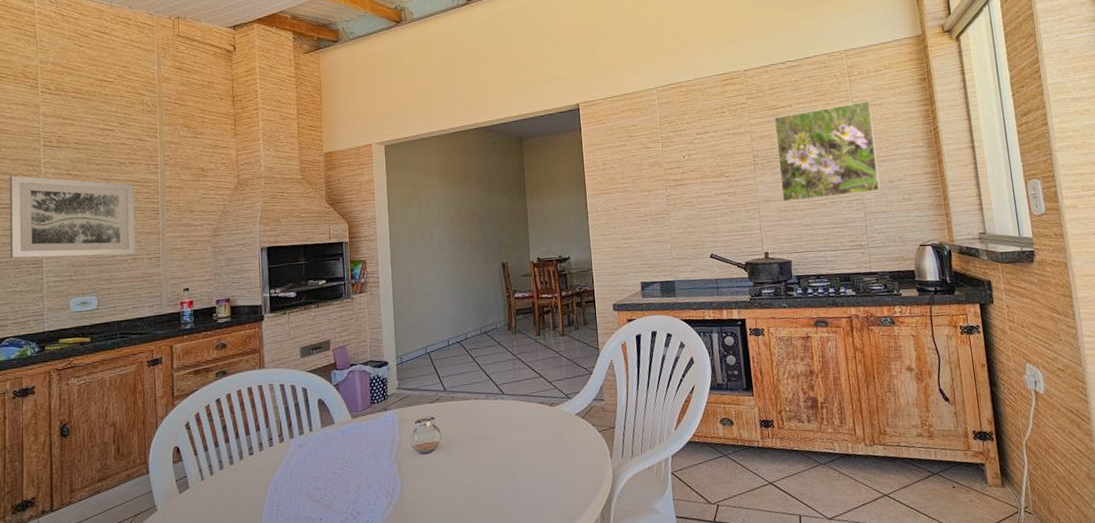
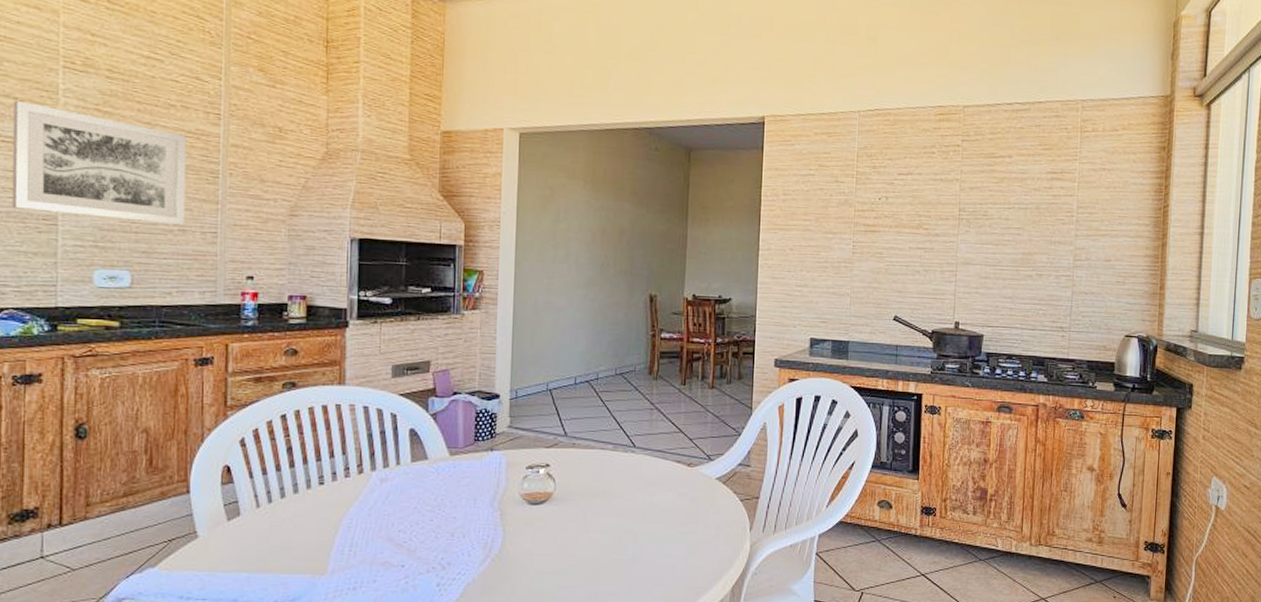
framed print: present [774,101,881,203] -> none [984,163,1100,270]

